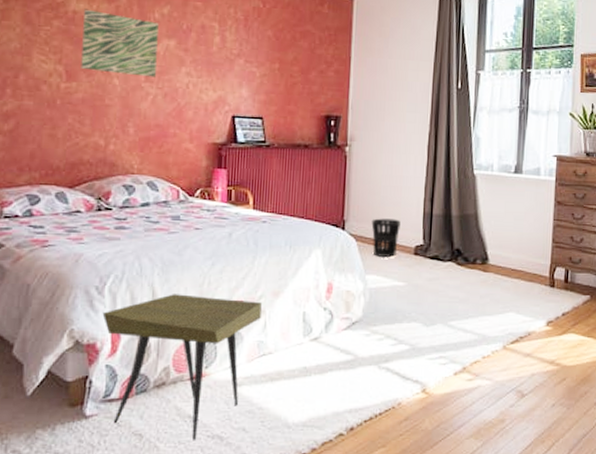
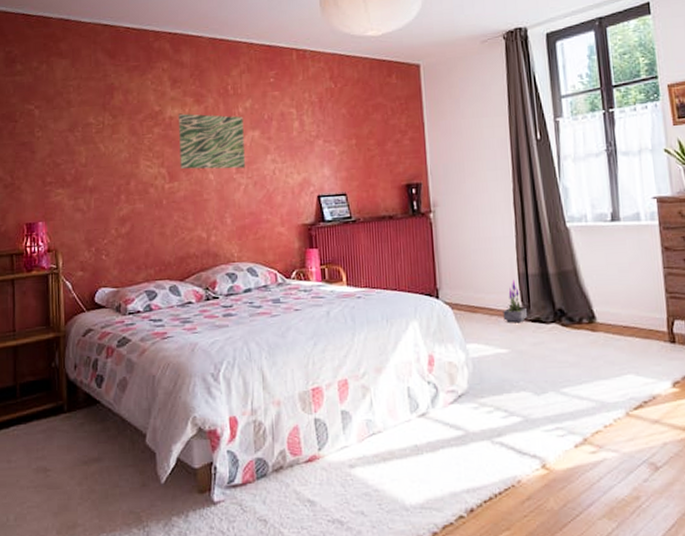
side table: present [102,294,262,441] -> none [219,376,366,526]
wastebasket: present [371,218,401,257] -> none [465,282,496,324]
potted plant: none [404,218,428,259] -> present [503,280,528,323]

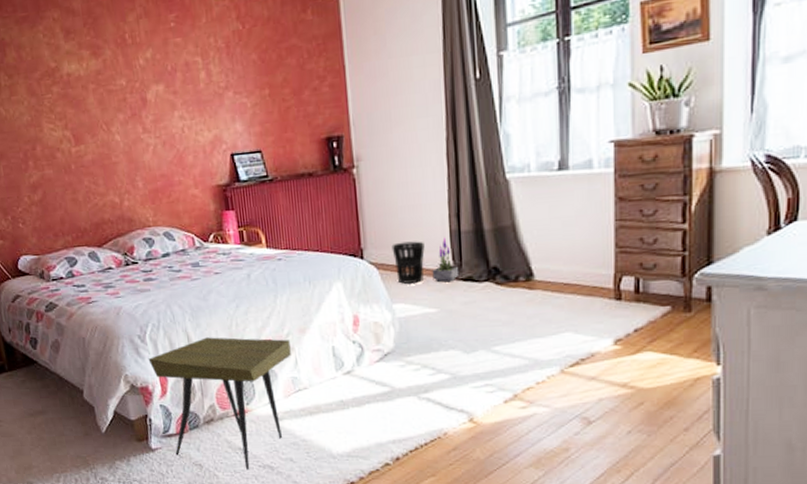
wall art: present [177,113,245,170] -> none [75,68,152,131]
side table: none [219,376,366,526] -> present [148,337,291,471]
wastebasket: none [465,282,496,324] -> present [391,241,425,284]

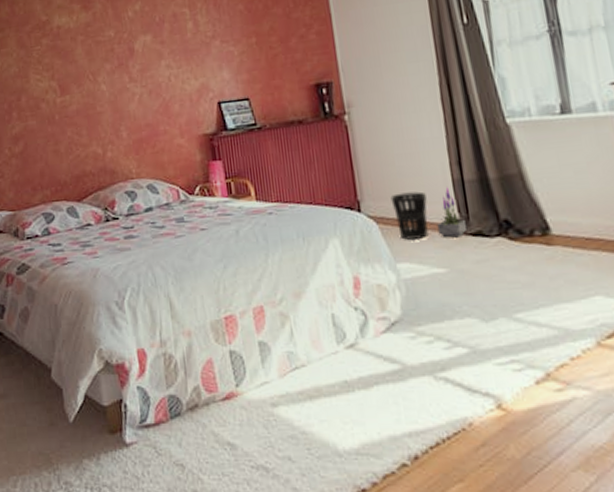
side table: present [148,337,291,471] -> none [126,303,286,473]

